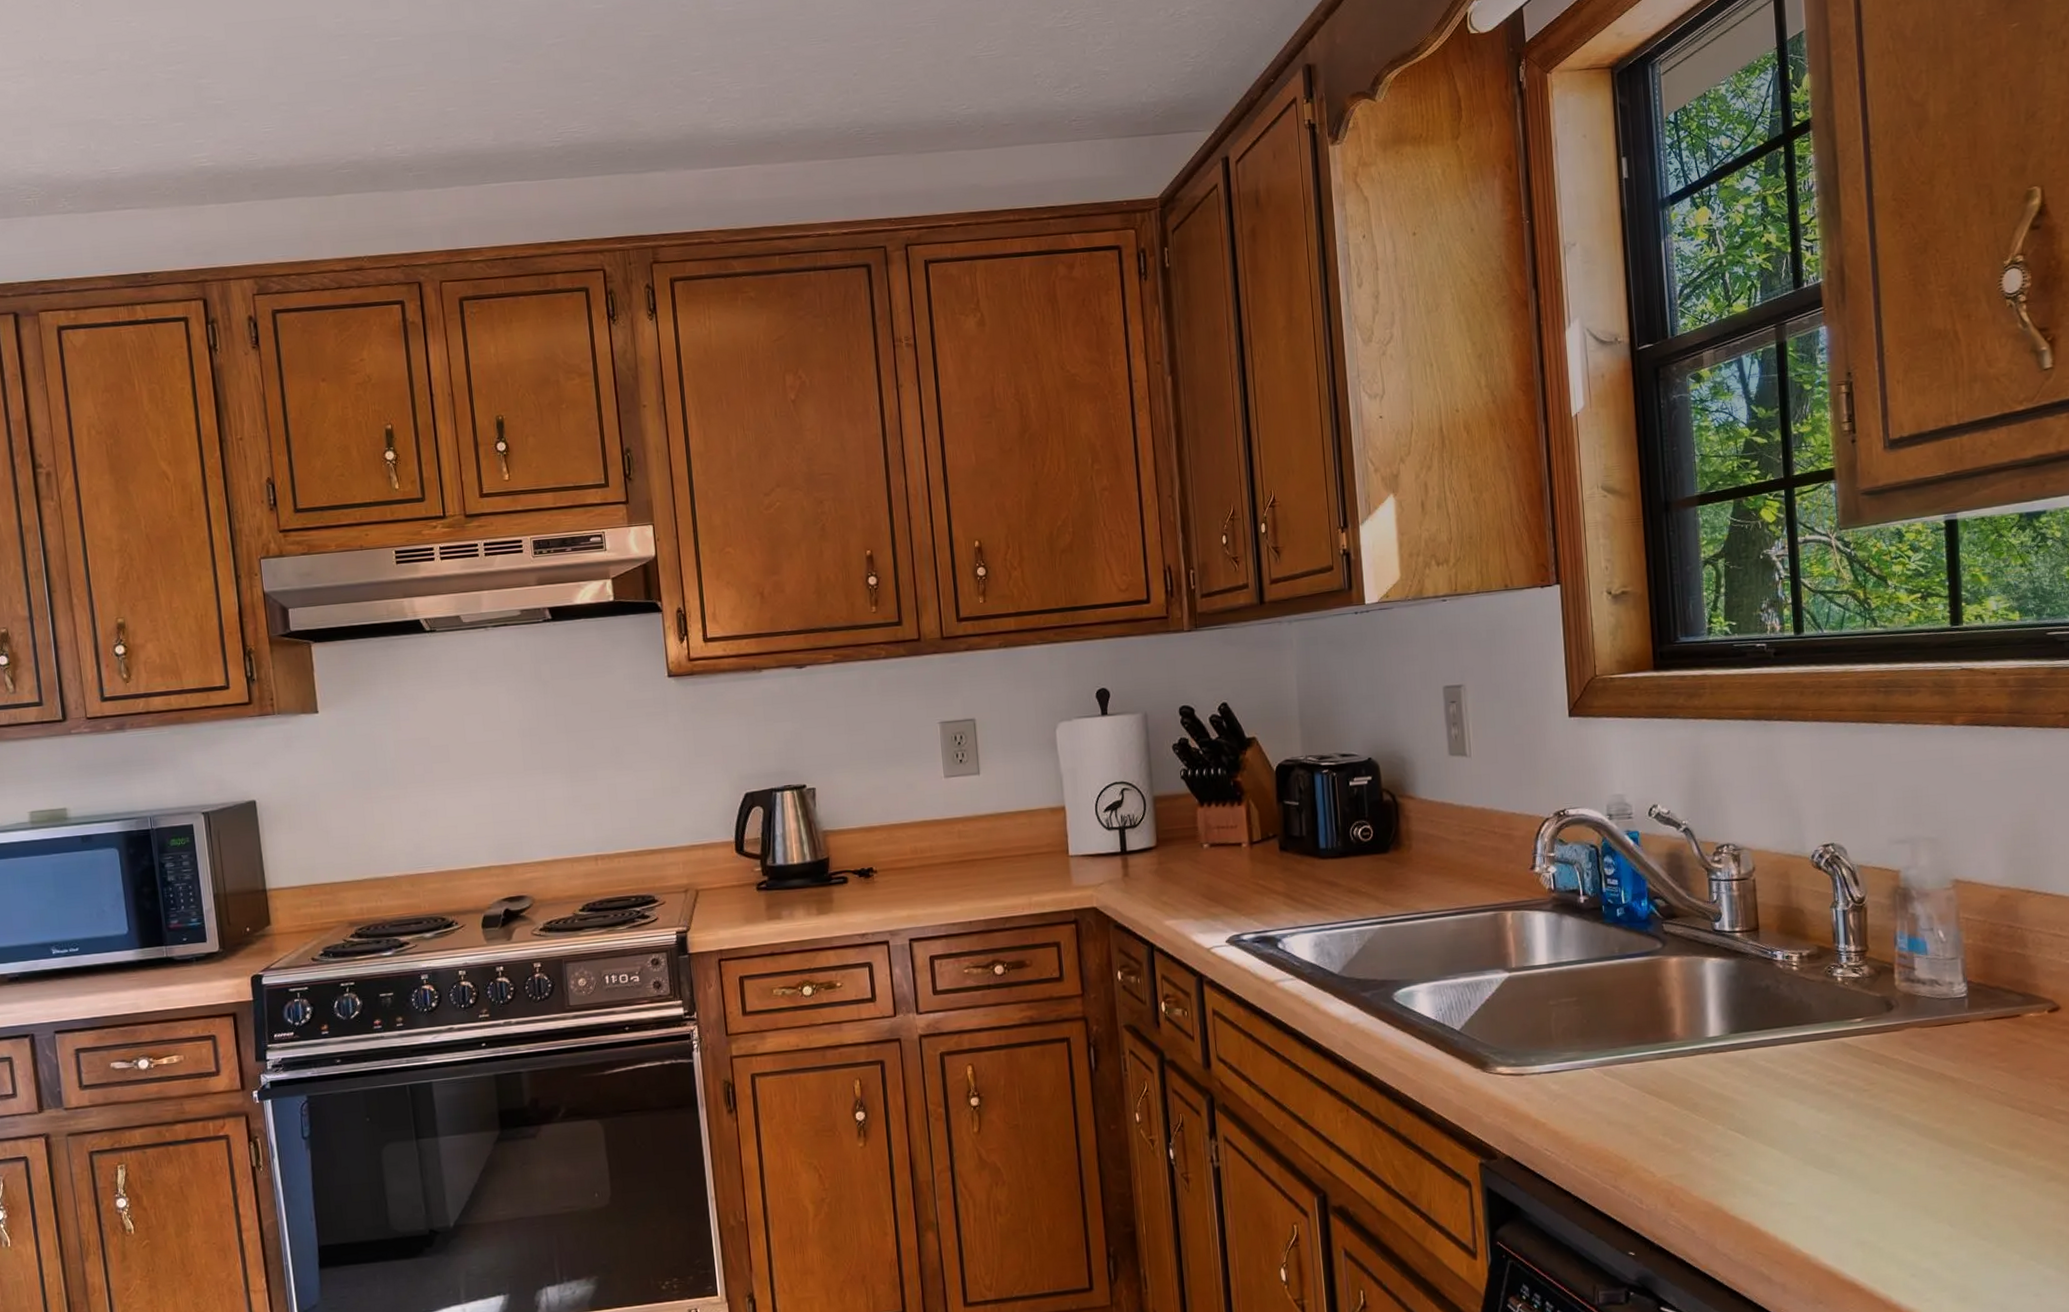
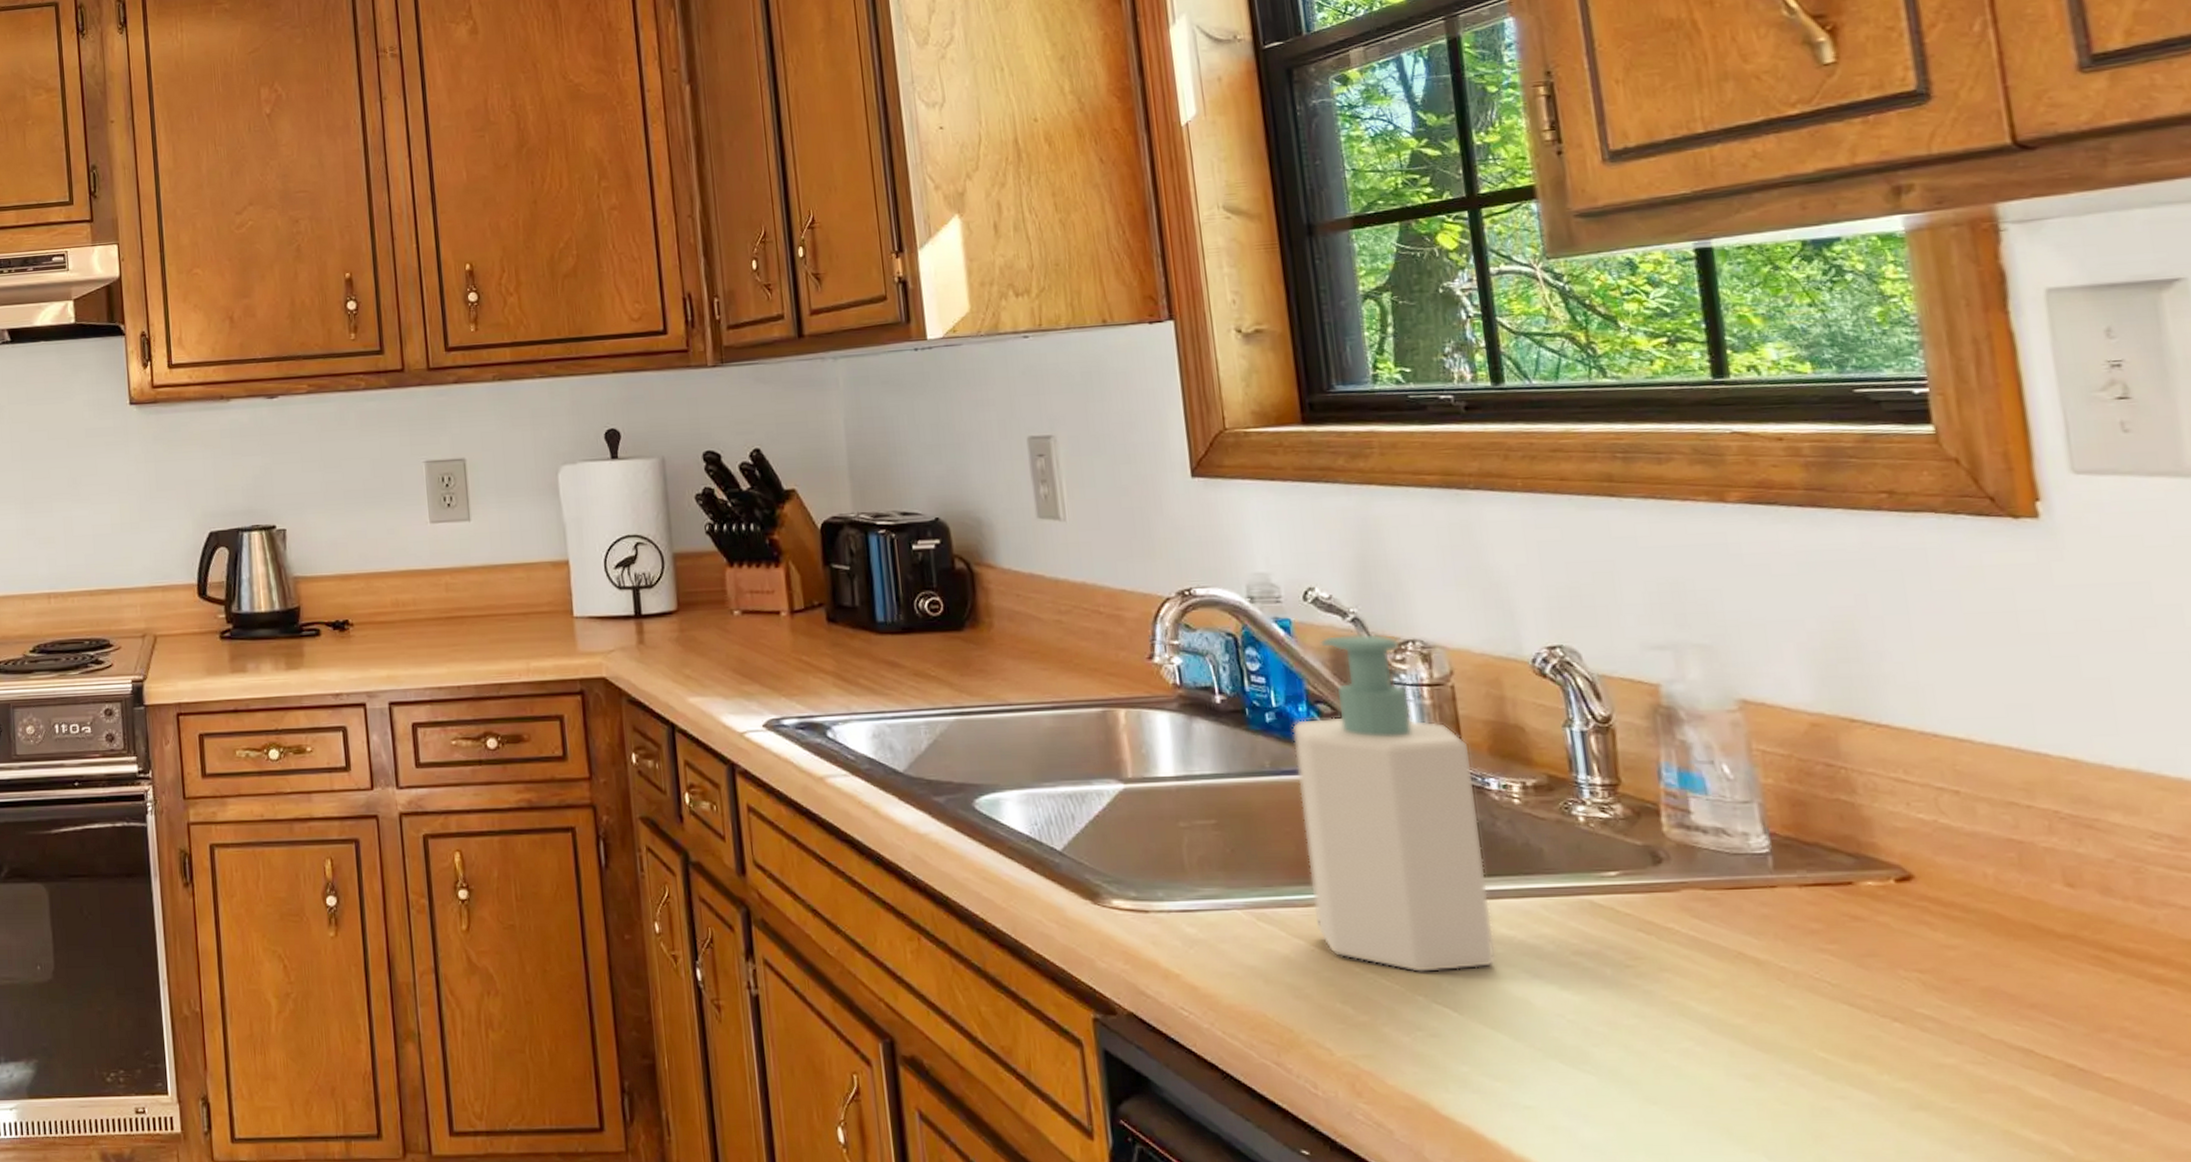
soap bottle: none [1636,840,1774,1108] -> present [1292,633,1496,973]

